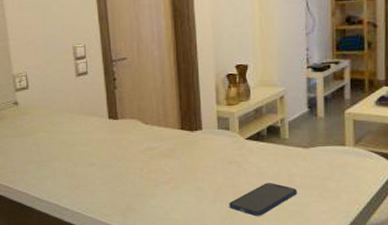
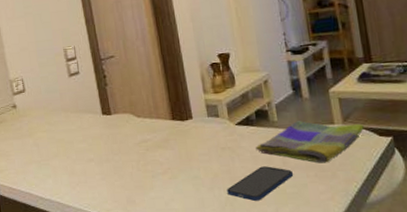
dish towel: none [263,140,374,184] -> present [255,121,364,163]

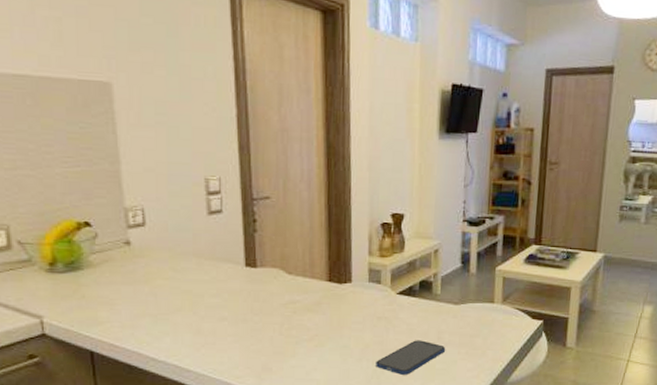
dish towel: present [255,121,364,163] -> none [413,296,520,341]

